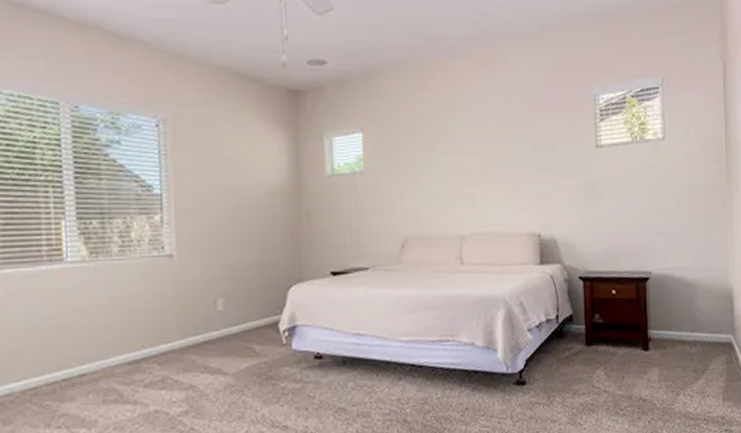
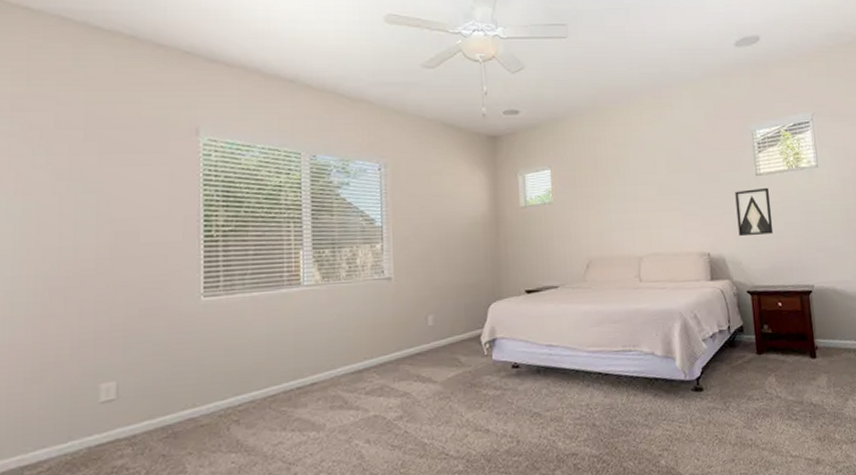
wall art: none [571,161,612,216] -> present [735,187,774,237]

